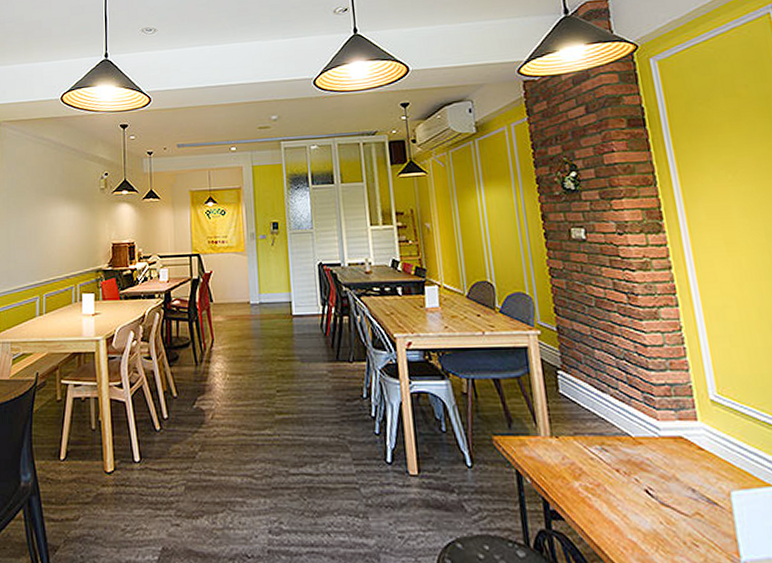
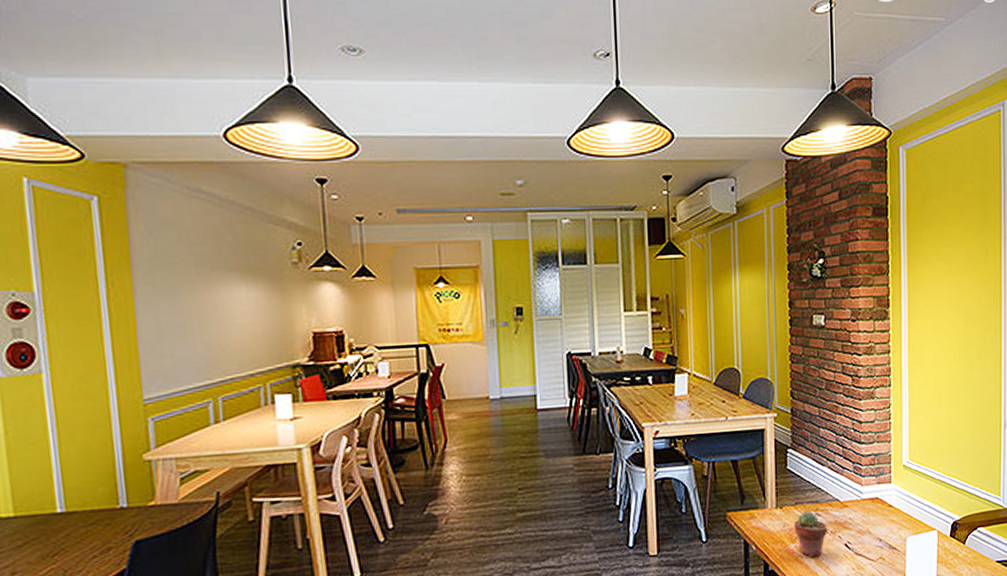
potted succulent: none [575,445,620,502] -> present [793,511,827,558]

